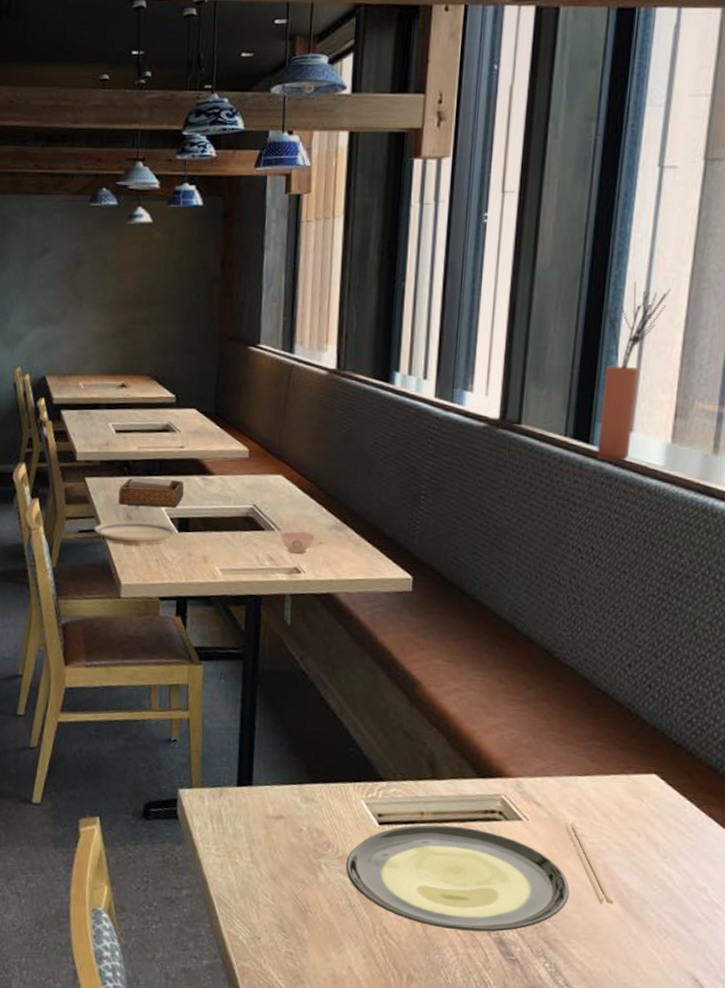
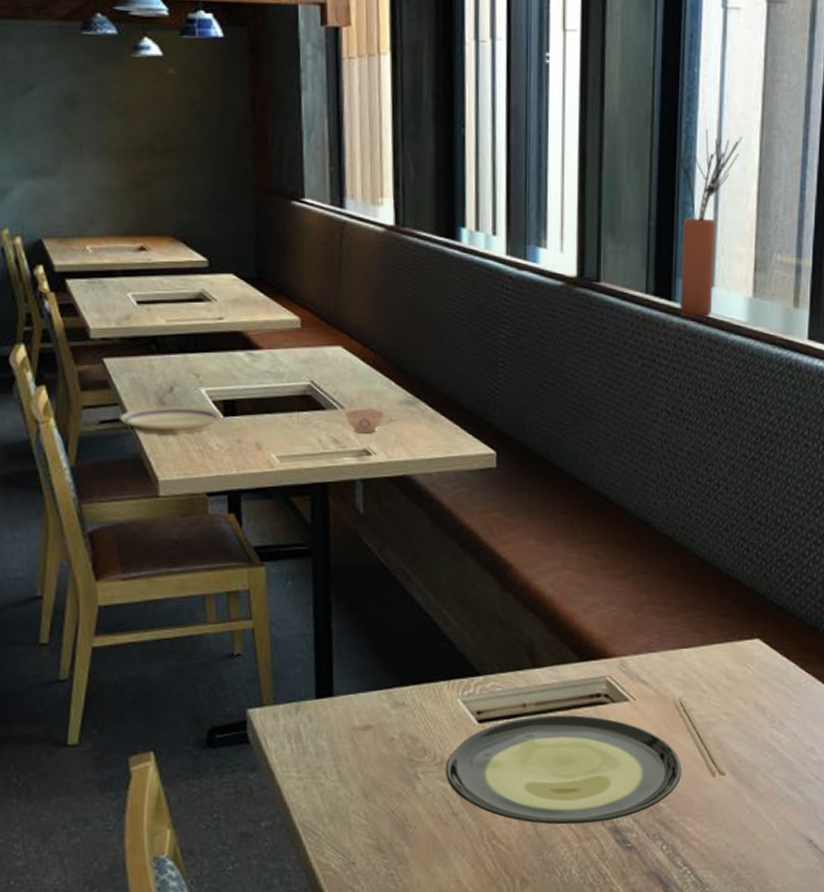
napkin holder: present [118,477,185,508] -> none [146,355,228,389]

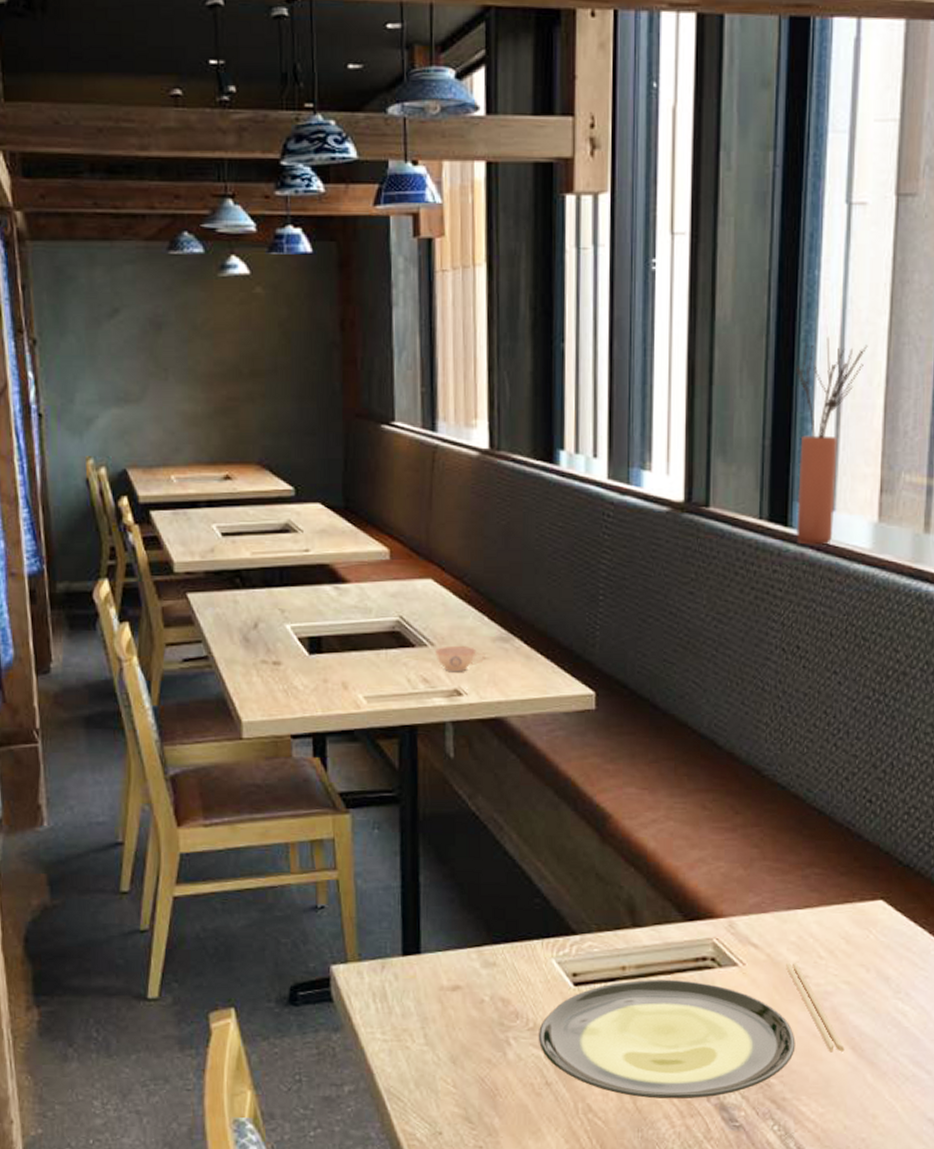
plate: present [120,406,221,434] -> none [203,643,306,672]

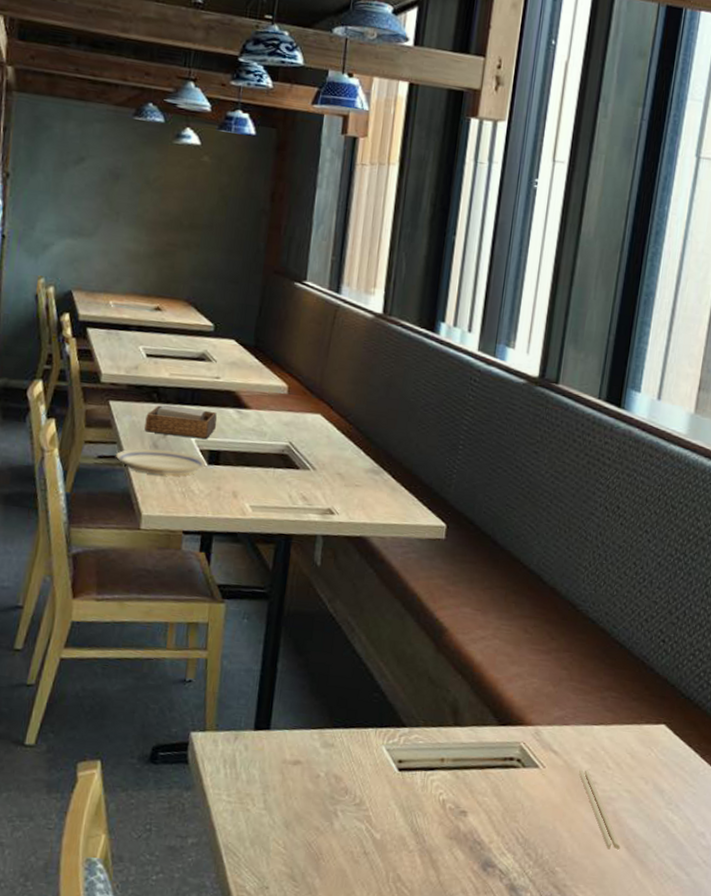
plate: none [203,643,306,672] -> present [116,449,206,476]
napkin holder: none [231,589,314,626] -> present [144,404,218,439]
teacup: present [435,647,485,672] -> none [315,472,358,495]
plate: present [538,979,796,1099] -> none [362,771,580,878]
vase: present [795,337,868,545] -> none [627,260,701,427]

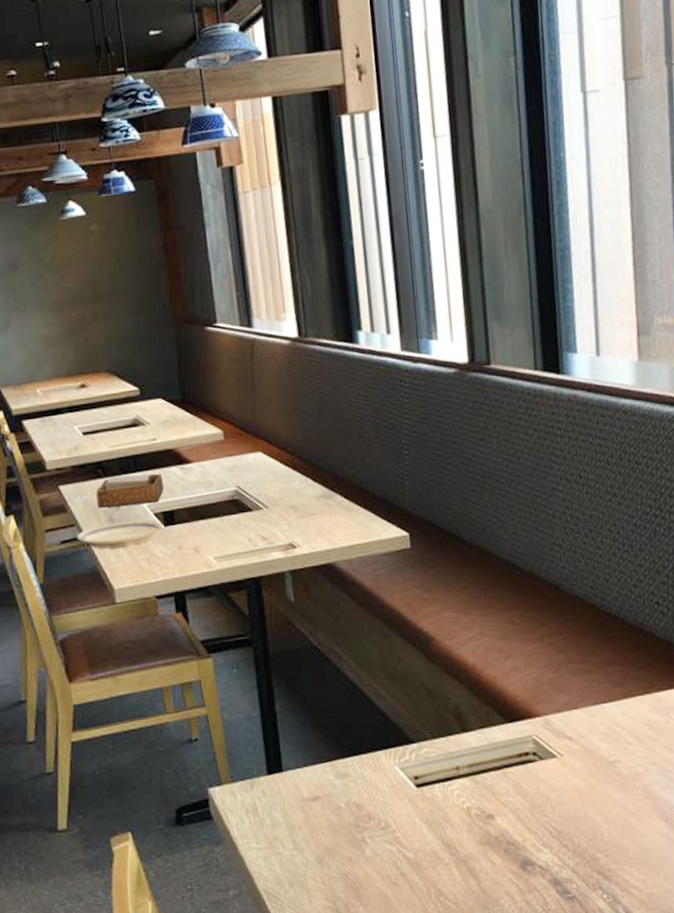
chopsticks: present [579,770,621,850] -> none [599,750,659,826]

